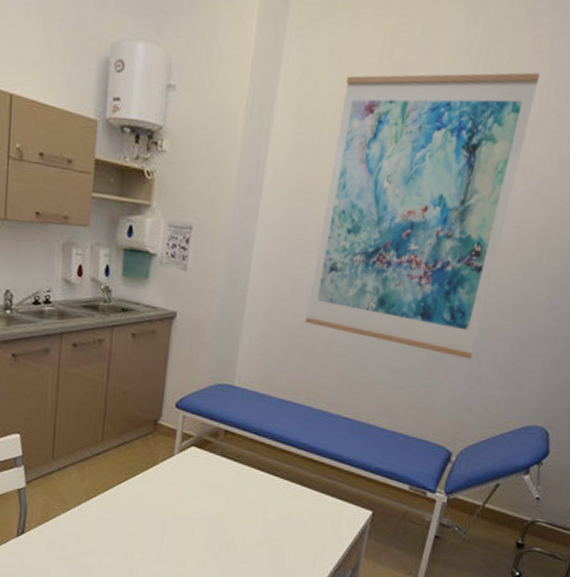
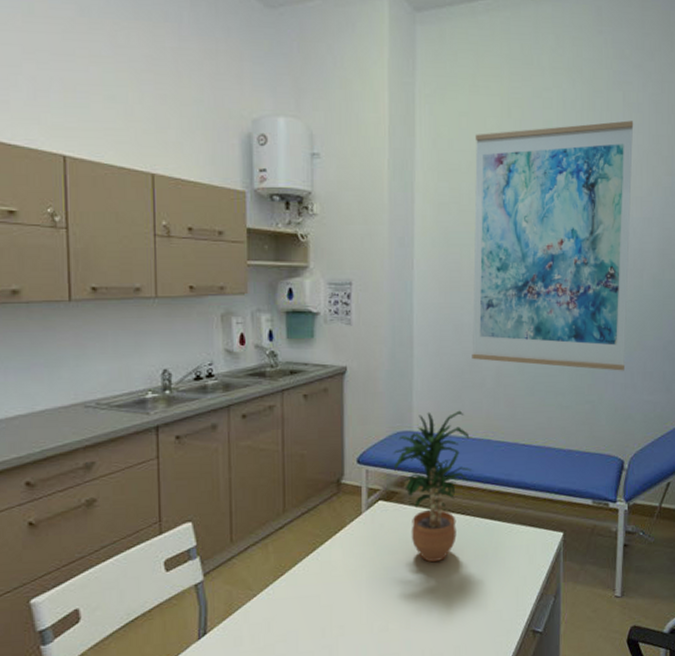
potted plant: none [211,369,291,514] -> present [393,410,473,563]

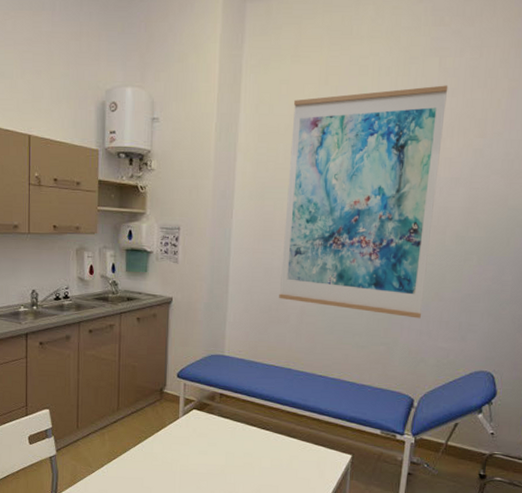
potted plant: present [393,410,473,563] -> none [207,340,274,466]

